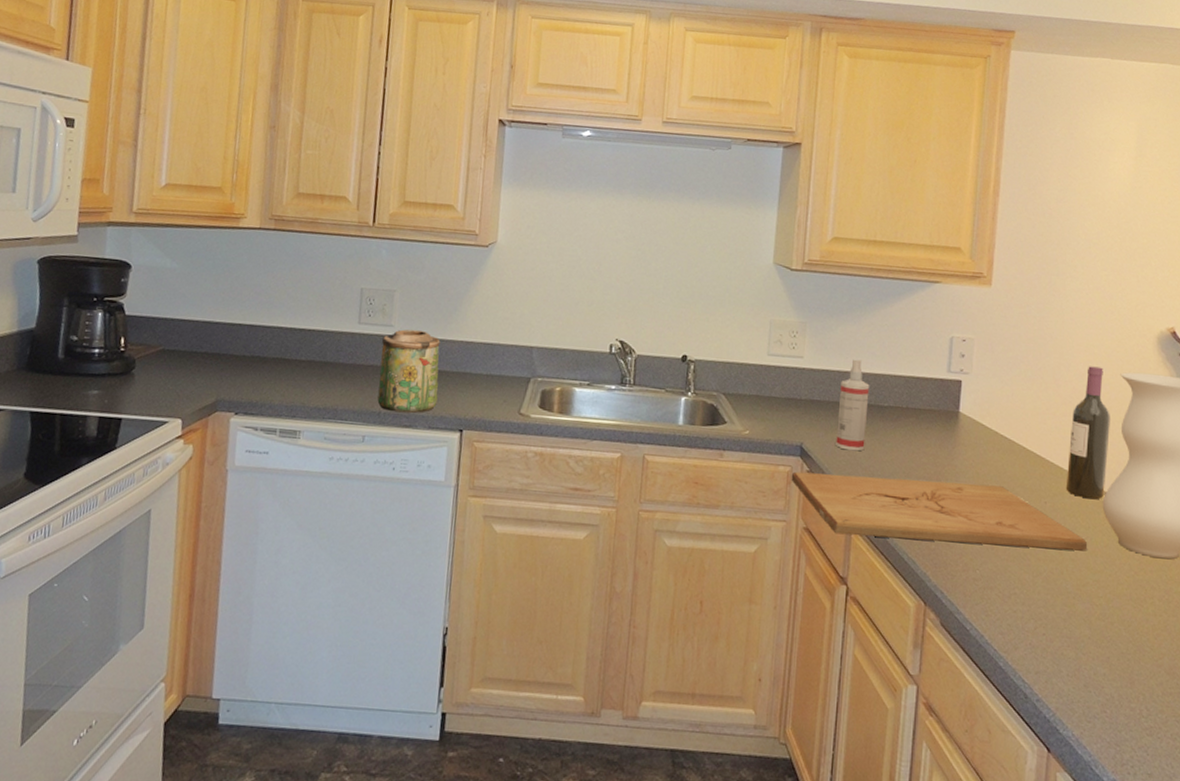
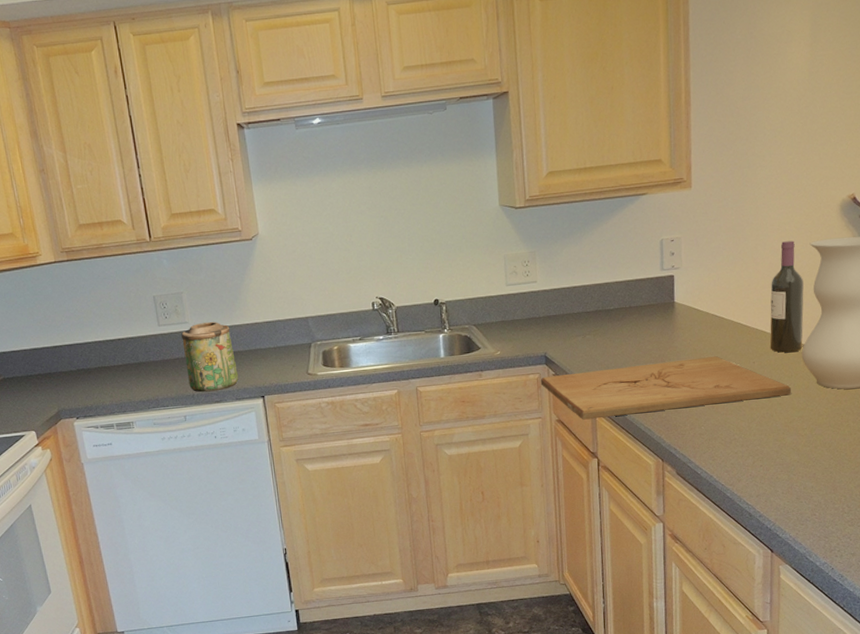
spray bottle: present [836,359,870,452] -> none [571,274,599,352]

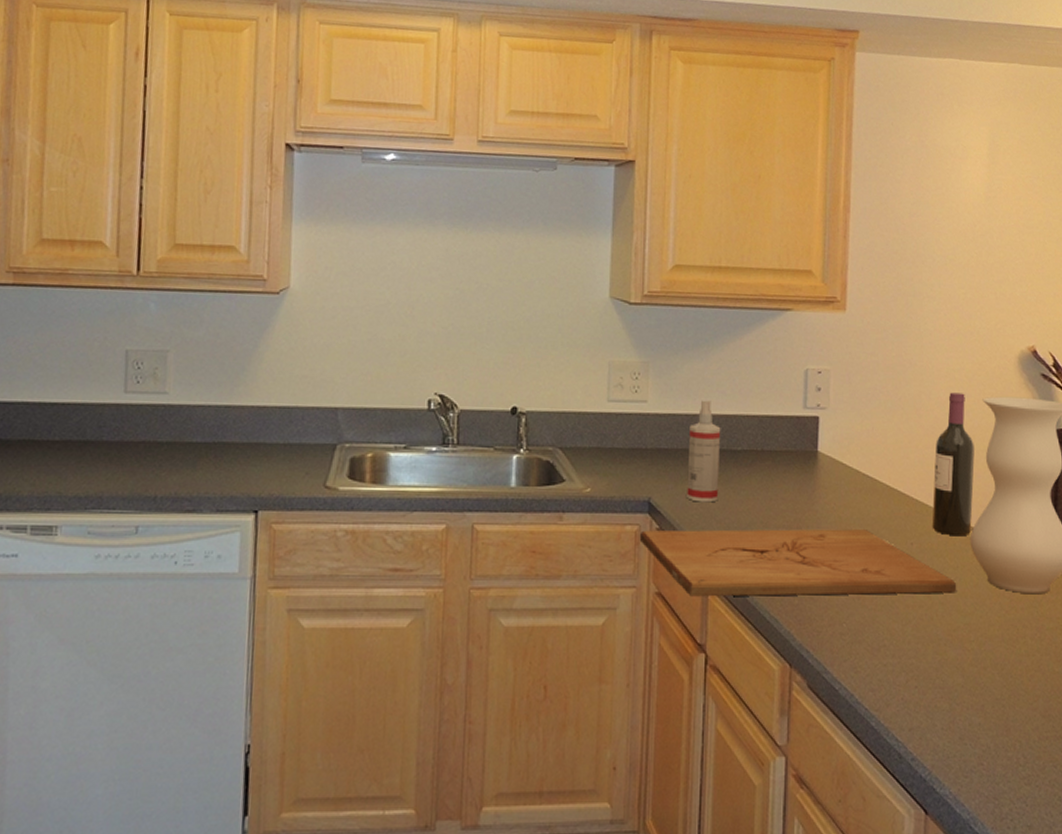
canister: present [181,321,239,393] -> none [152,395,227,496]
spray bottle: none [571,274,599,352] -> present [687,400,721,503]

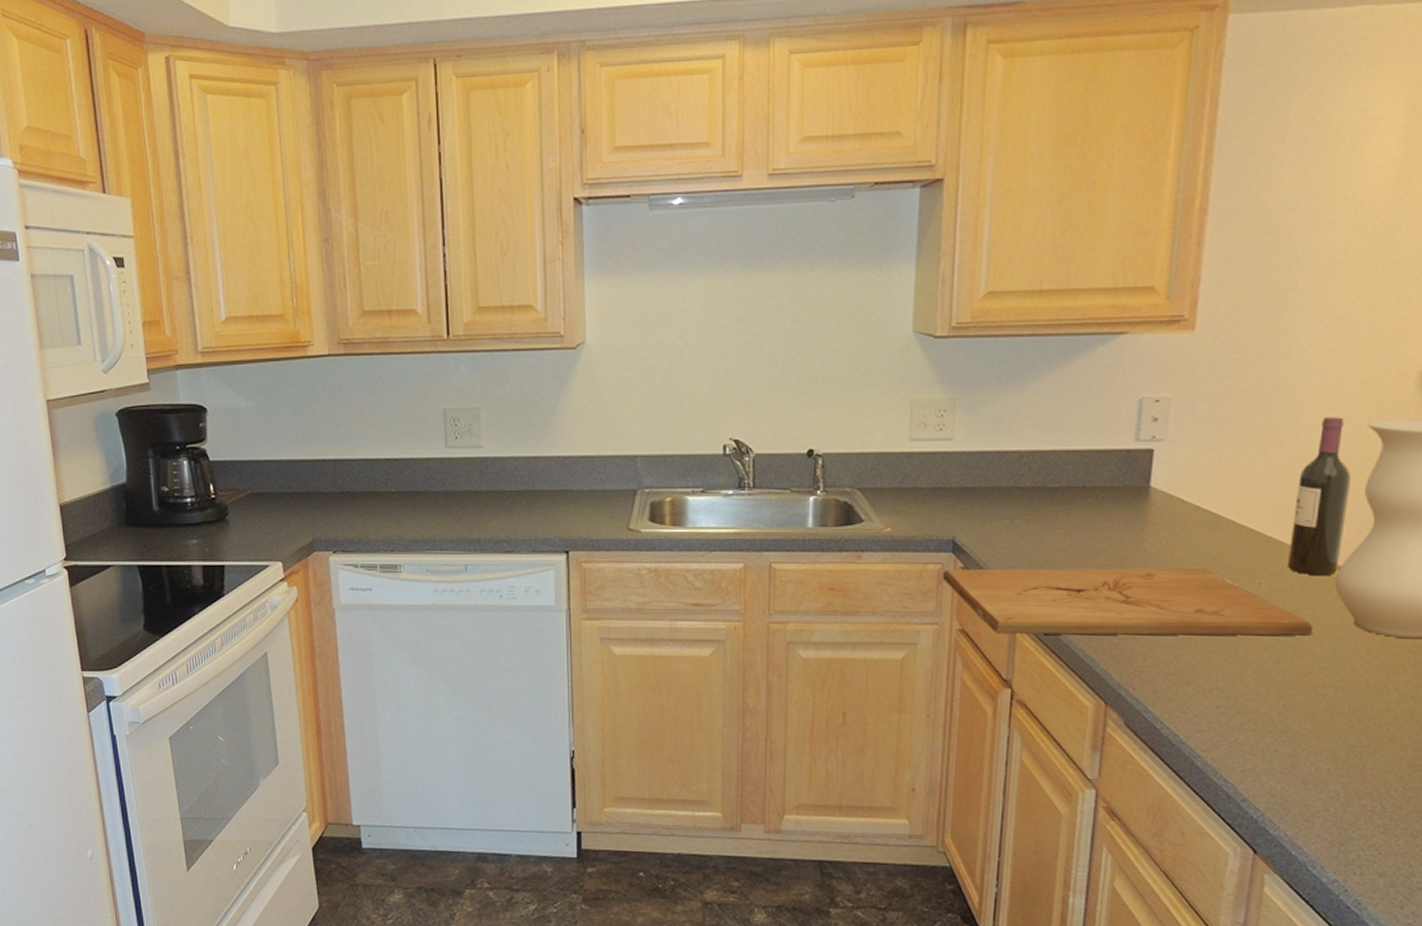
spray bottle: present [687,400,721,503] -> none [995,436,1036,541]

